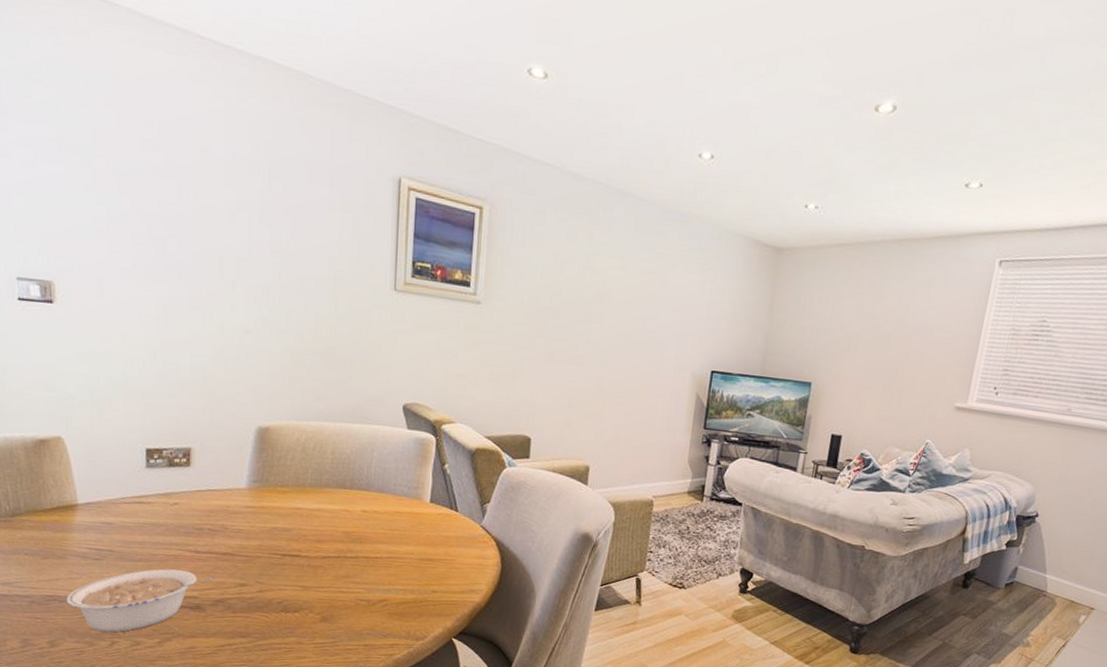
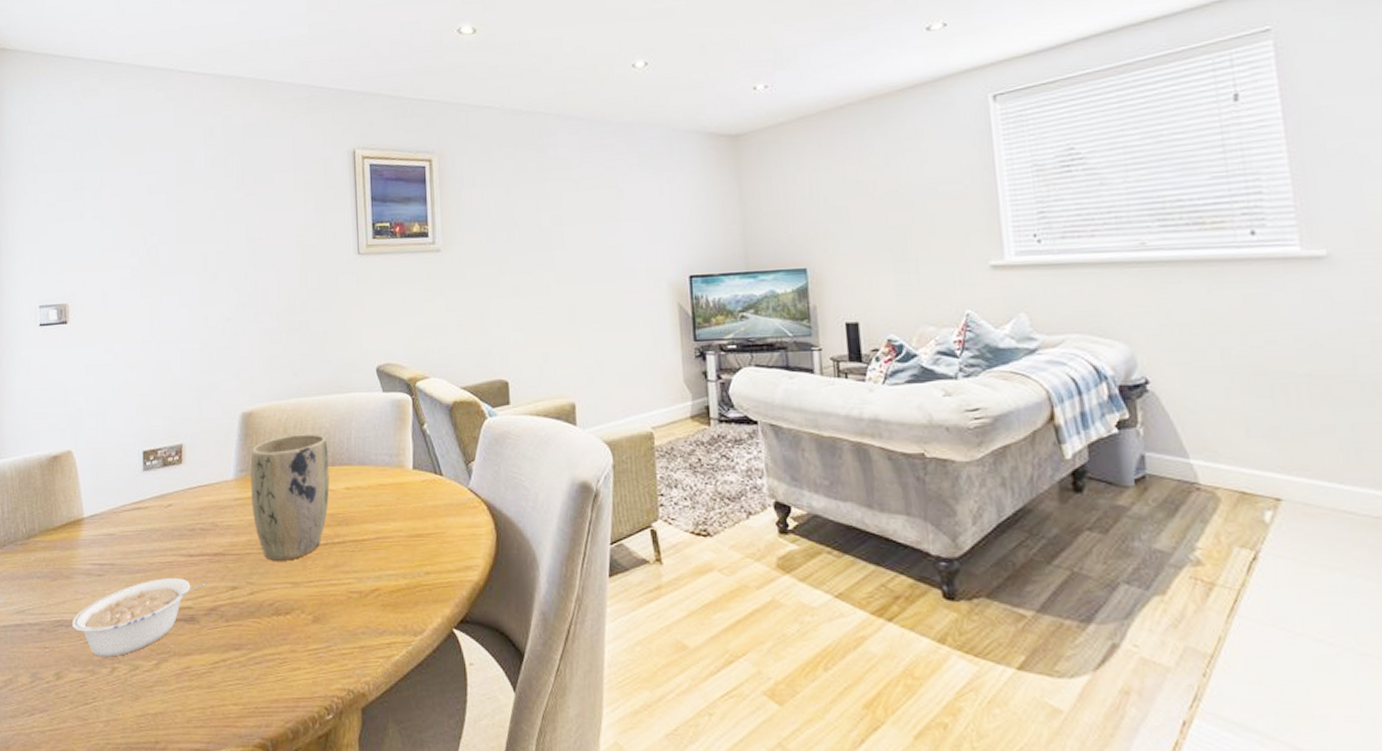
plant pot: none [264,455,347,567] -> present [250,433,330,561]

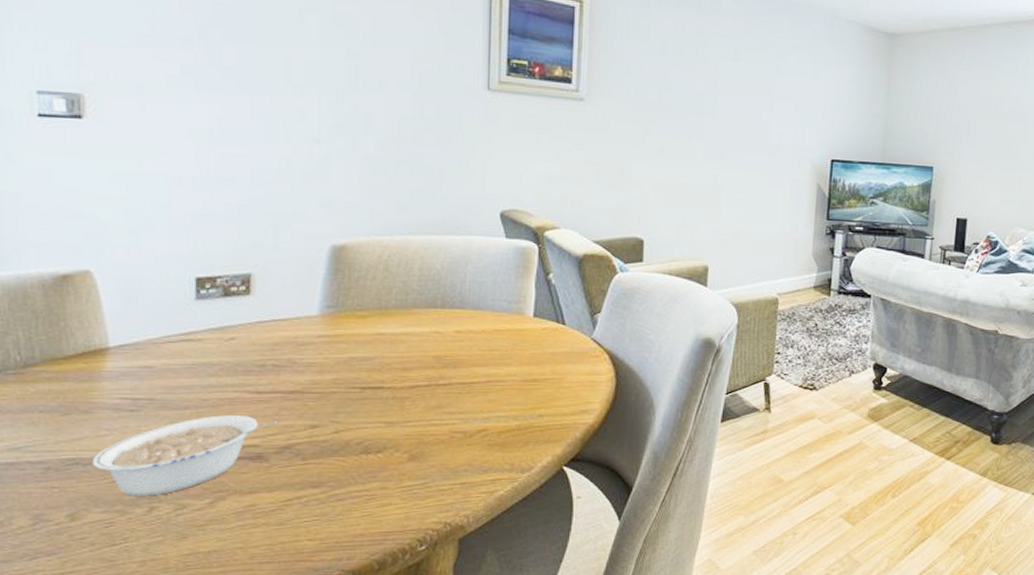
plant pot: present [250,433,330,561] -> none [340,273,438,401]

